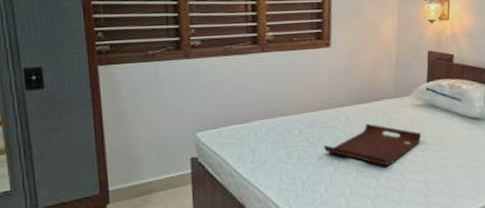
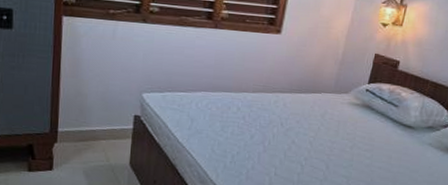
serving tray: present [324,123,422,167] -> none [257,112,353,157]

